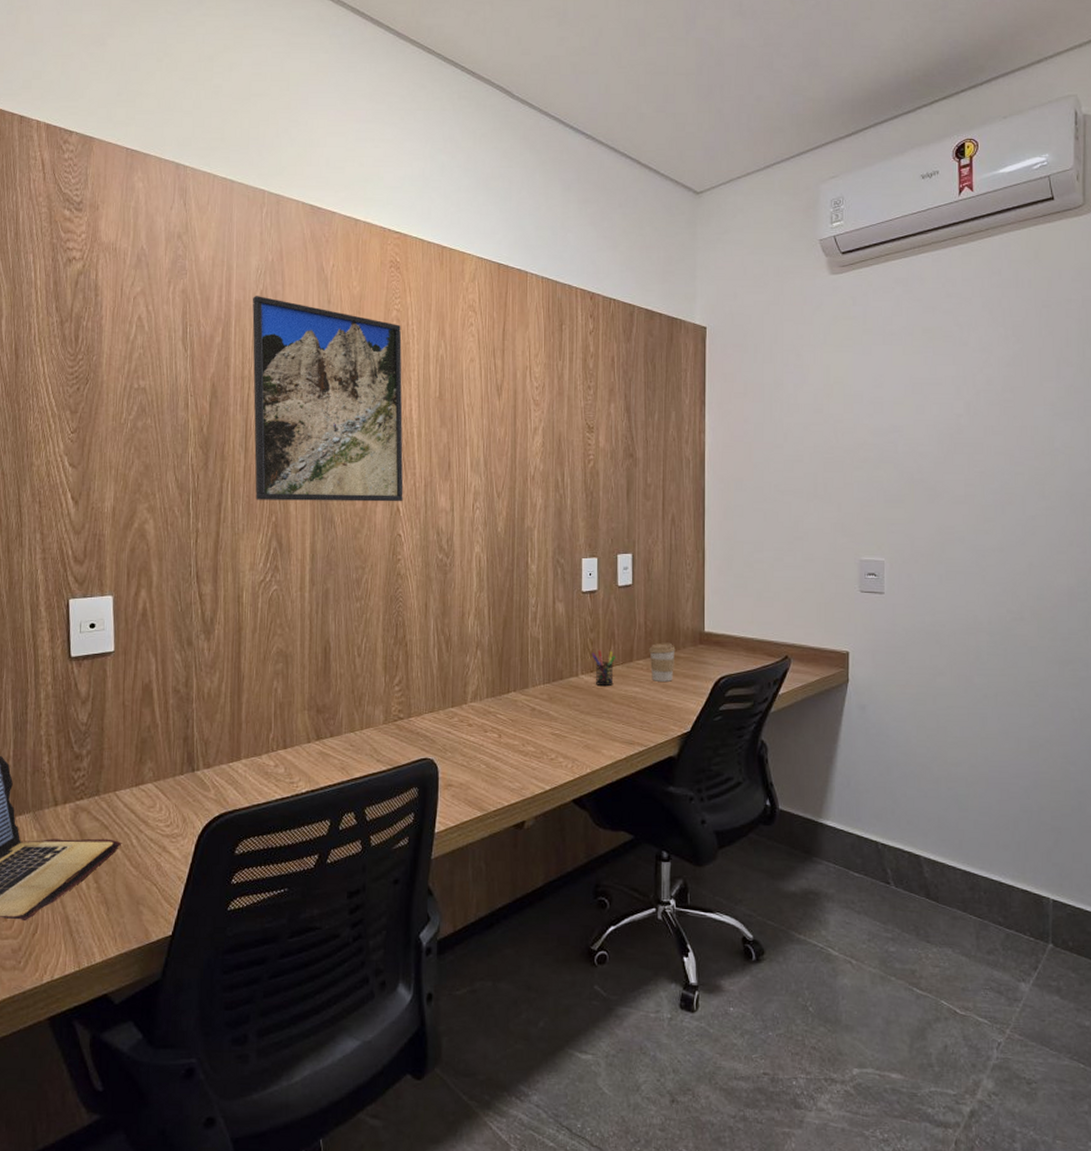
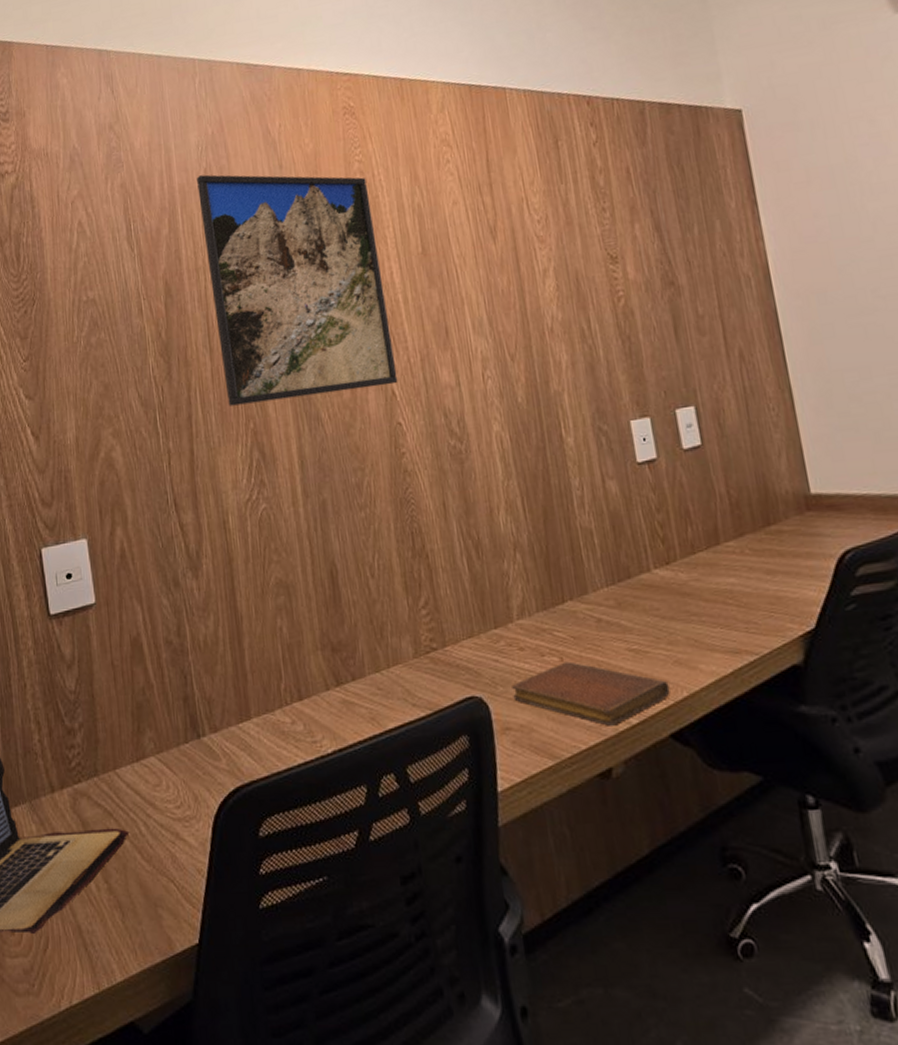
notebook: none [458,738,578,790] -> present [512,661,671,726]
pen holder: present [591,650,615,687] -> none [663,533,700,581]
coffee cup: present [649,642,676,682] -> none [739,513,779,567]

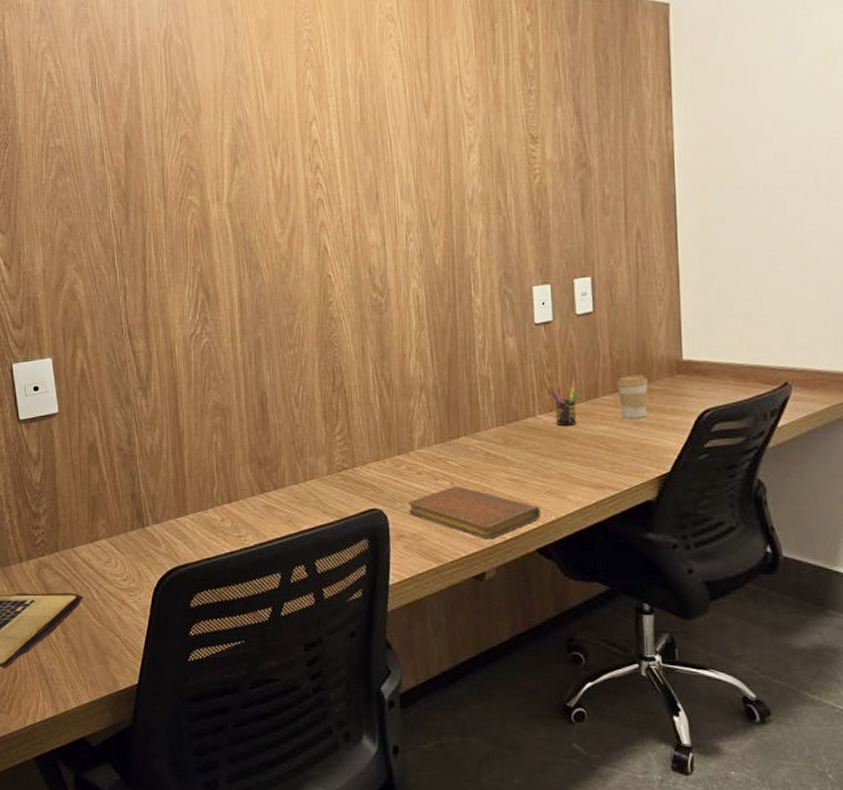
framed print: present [197,174,398,406] -> none [157,34,330,251]
pen holder: none [663,533,700,581] -> present [549,386,577,427]
coffee cup: none [739,513,779,567] -> present [617,374,648,418]

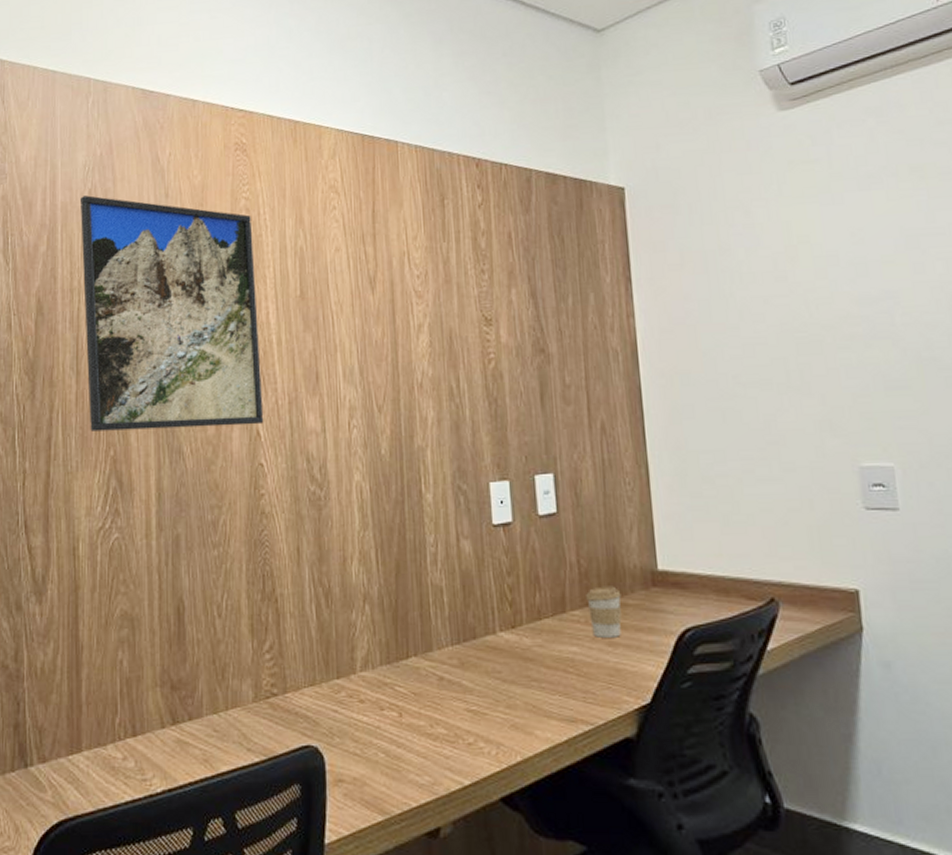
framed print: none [157,34,330,251] -> present [81,195,264,432]
notebook: present [408,486,541,539] -> none [349,717,504,785]
pen holder: present [549,386,577,427] -> none [511,599,543,647]

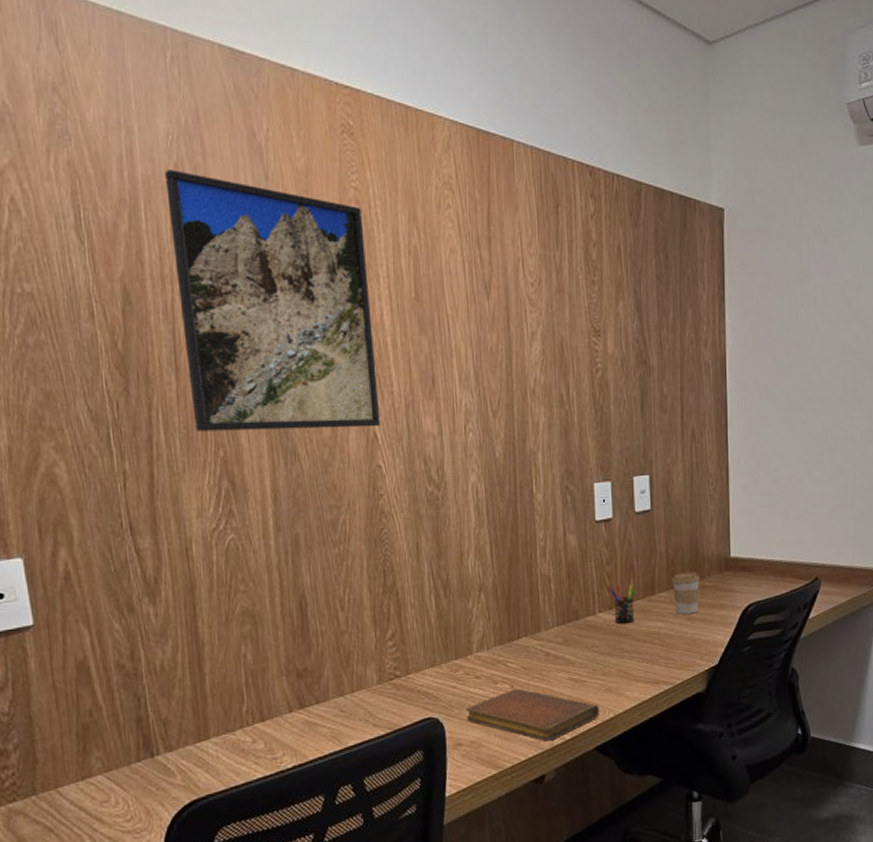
notebook: none [349,717,504,785] -> present [466,688,600,741]
pen holder: none [511,599,543,647] -> present [609,584,635,624]

